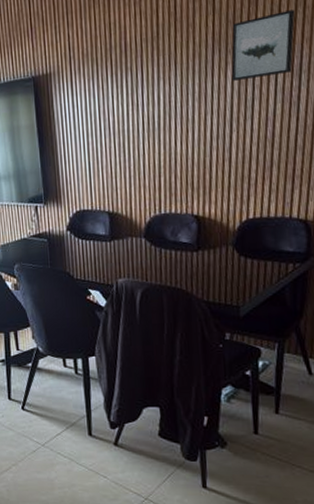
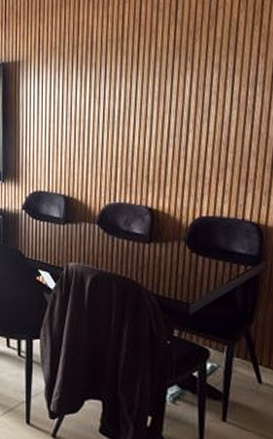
wall art: present [231,9,296,81] -> none [190,27,252,85]

